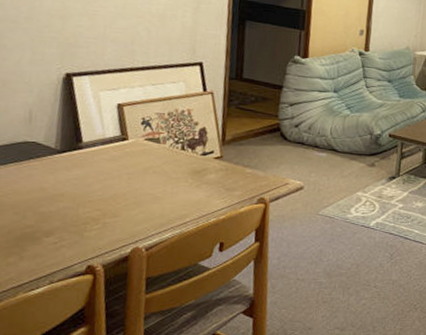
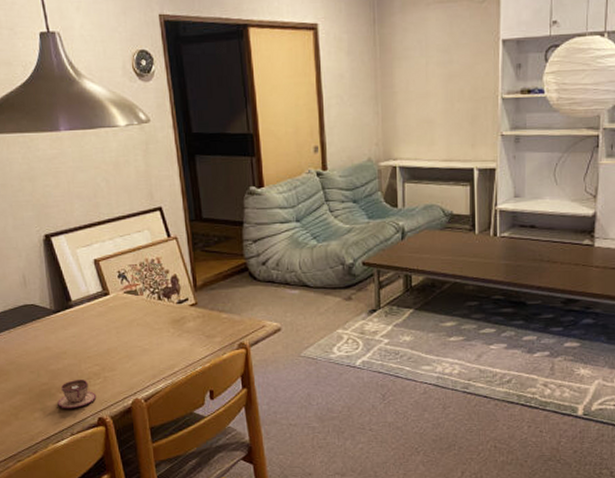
teacup: none [40,223,91,255] -> present [57,379,97,409]

